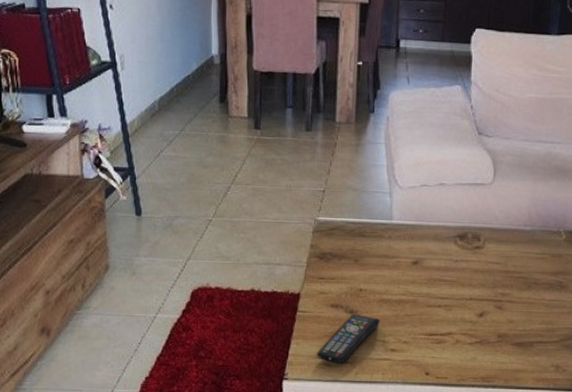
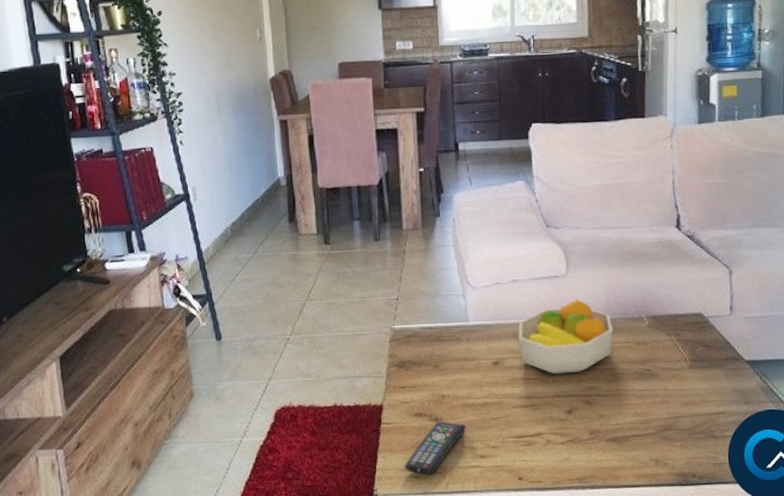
fruit bowl: none [439,208,532,279] -> present [518,299,614,375]

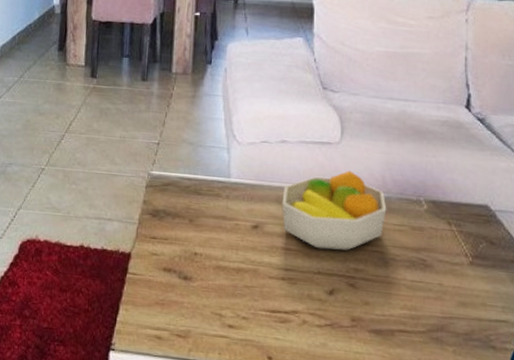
remote control: present [404,421,466,474] -> none [146,279,216,337]

